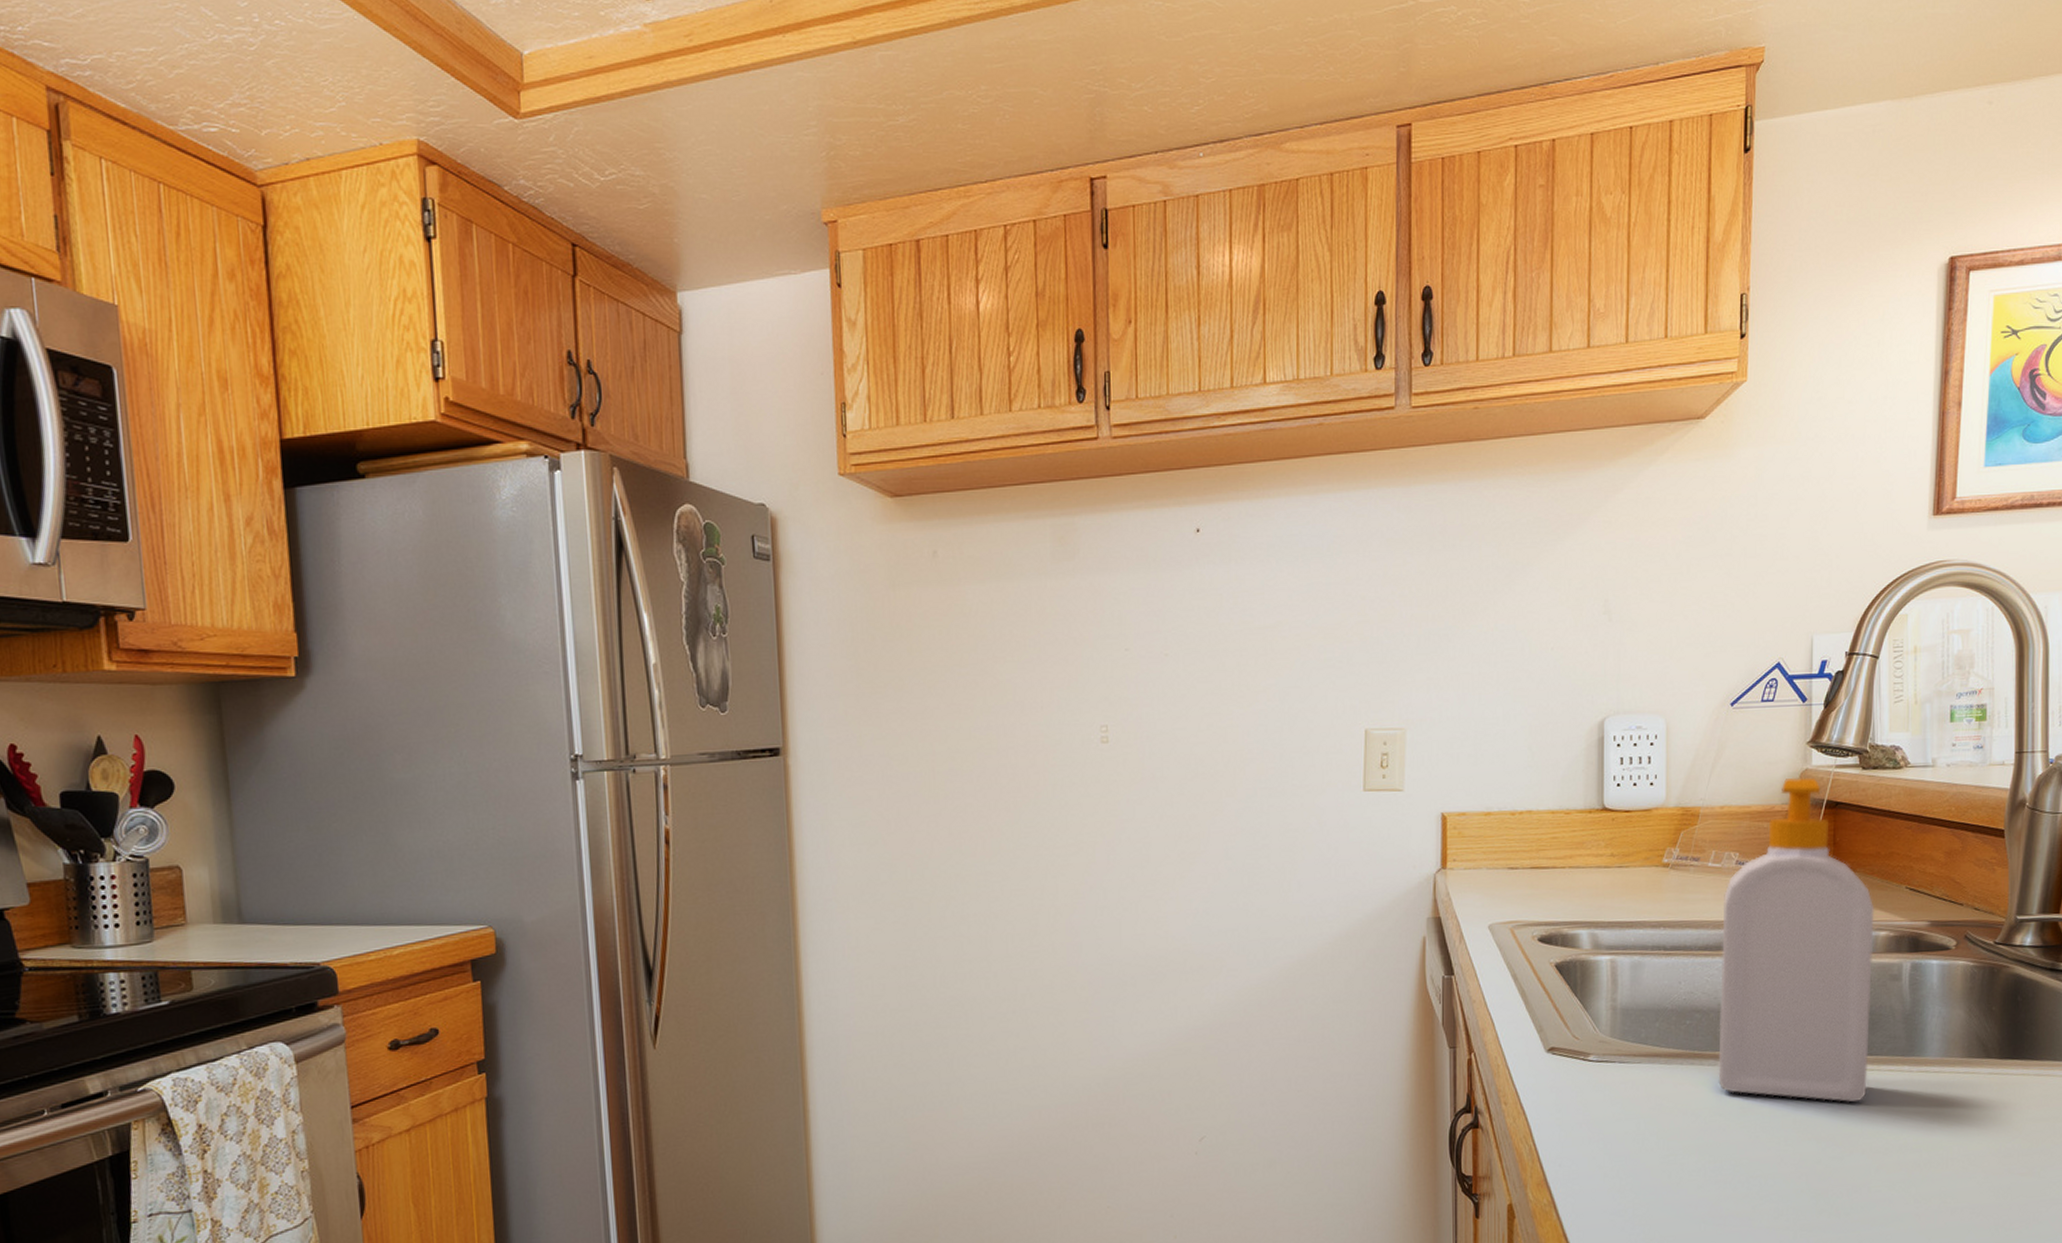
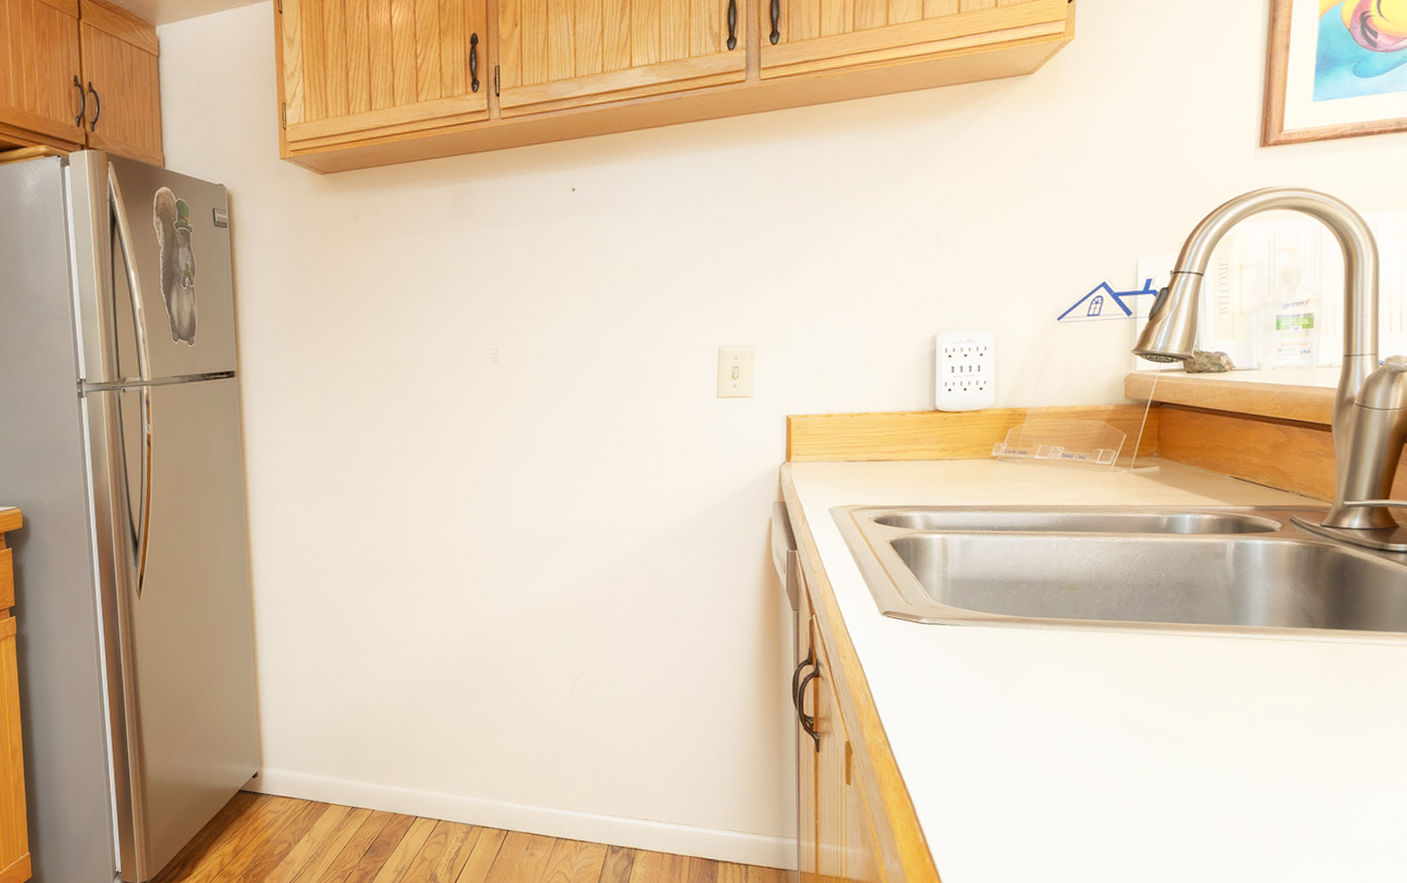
soap bottle: present [1718,777,1875,1103] -> none [1044,381,1198,664]

